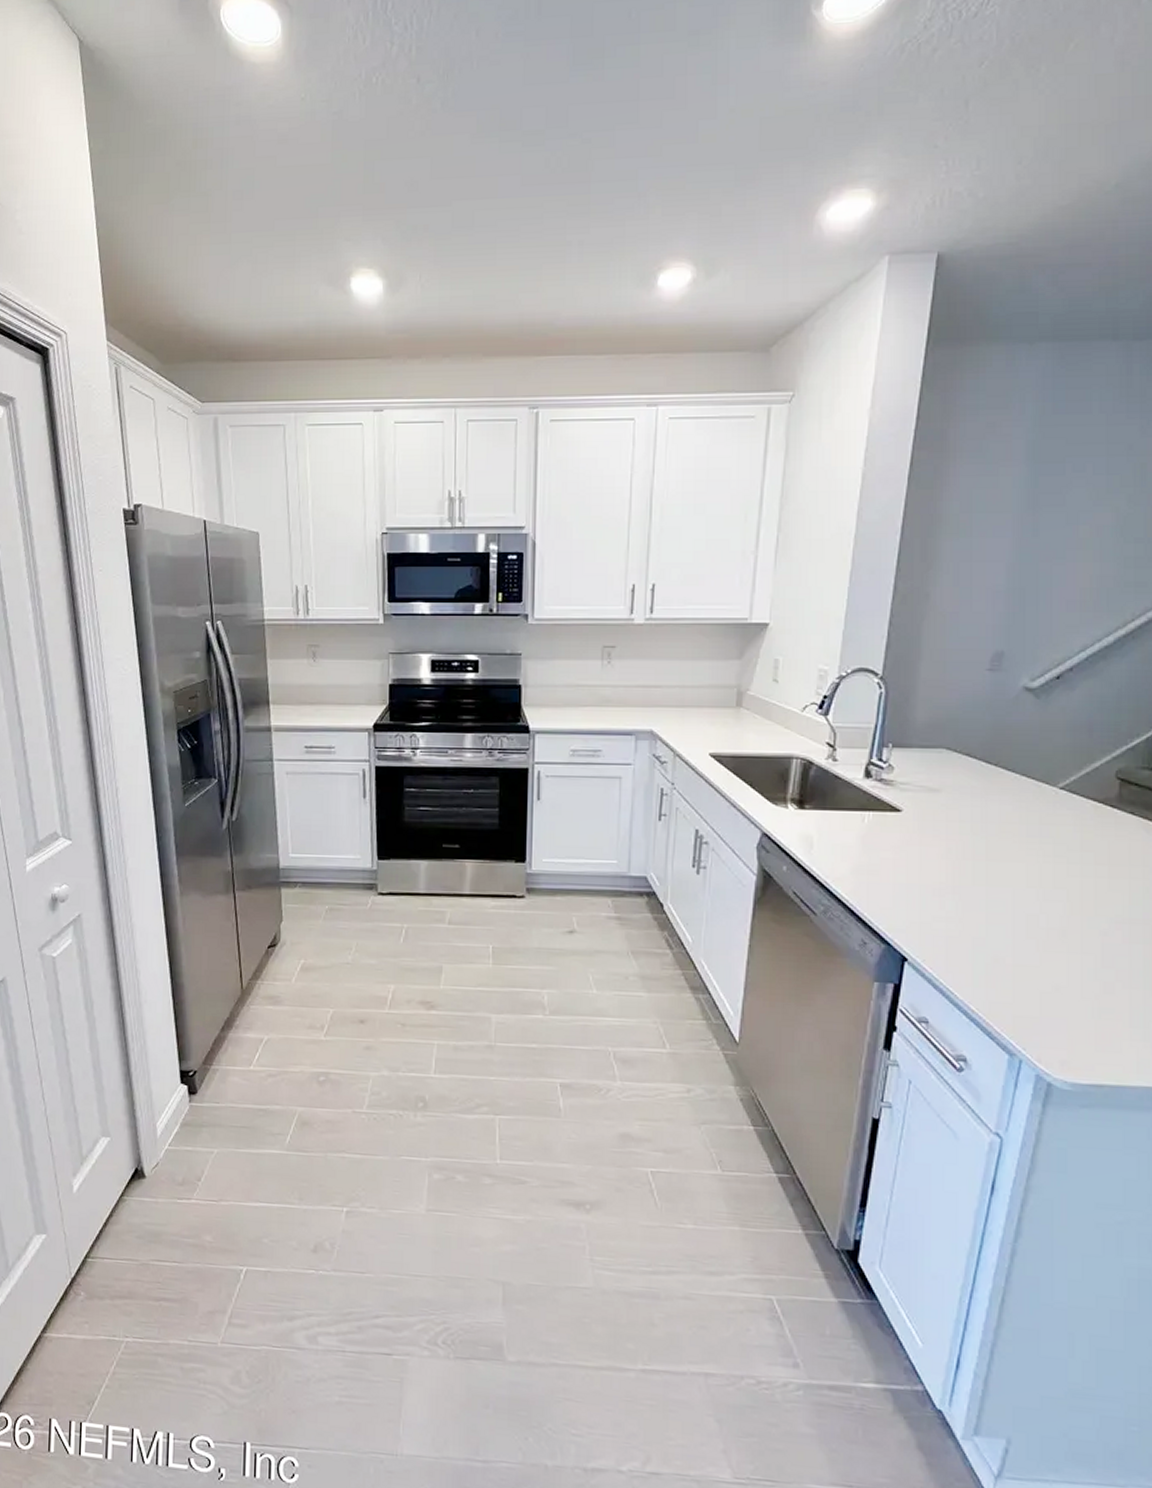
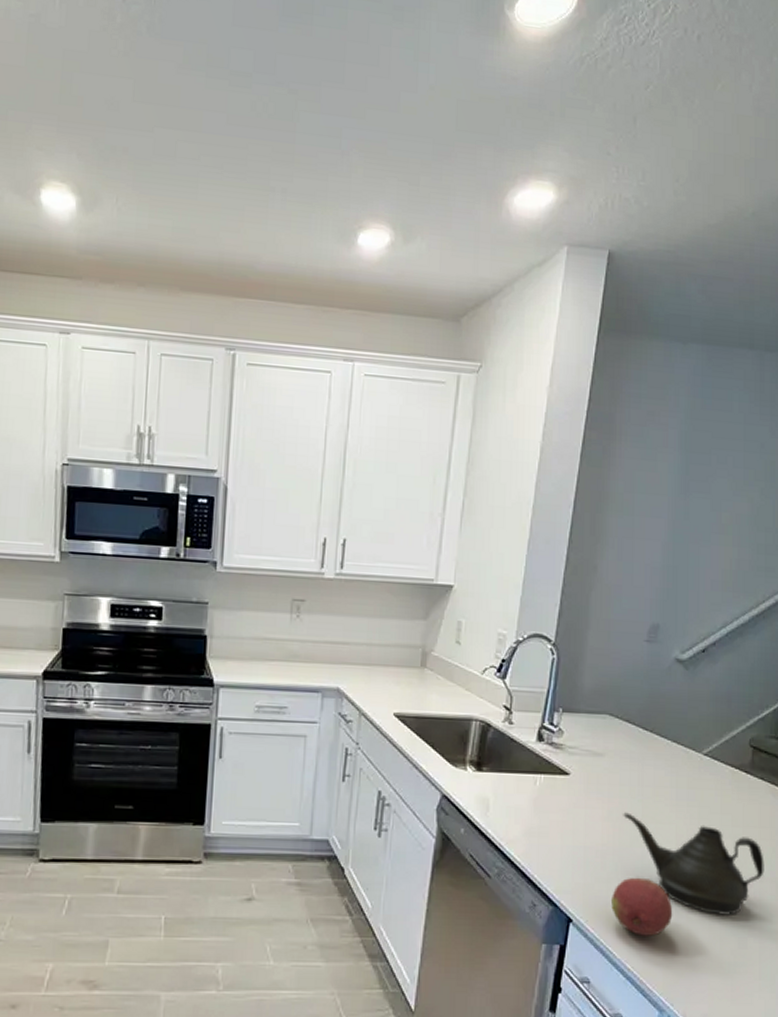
fruit: none [952,917,1024,978] -> present [611,878,673,936]
teapot: none [964,850,1136,959] -> present [623,812,764,915]

